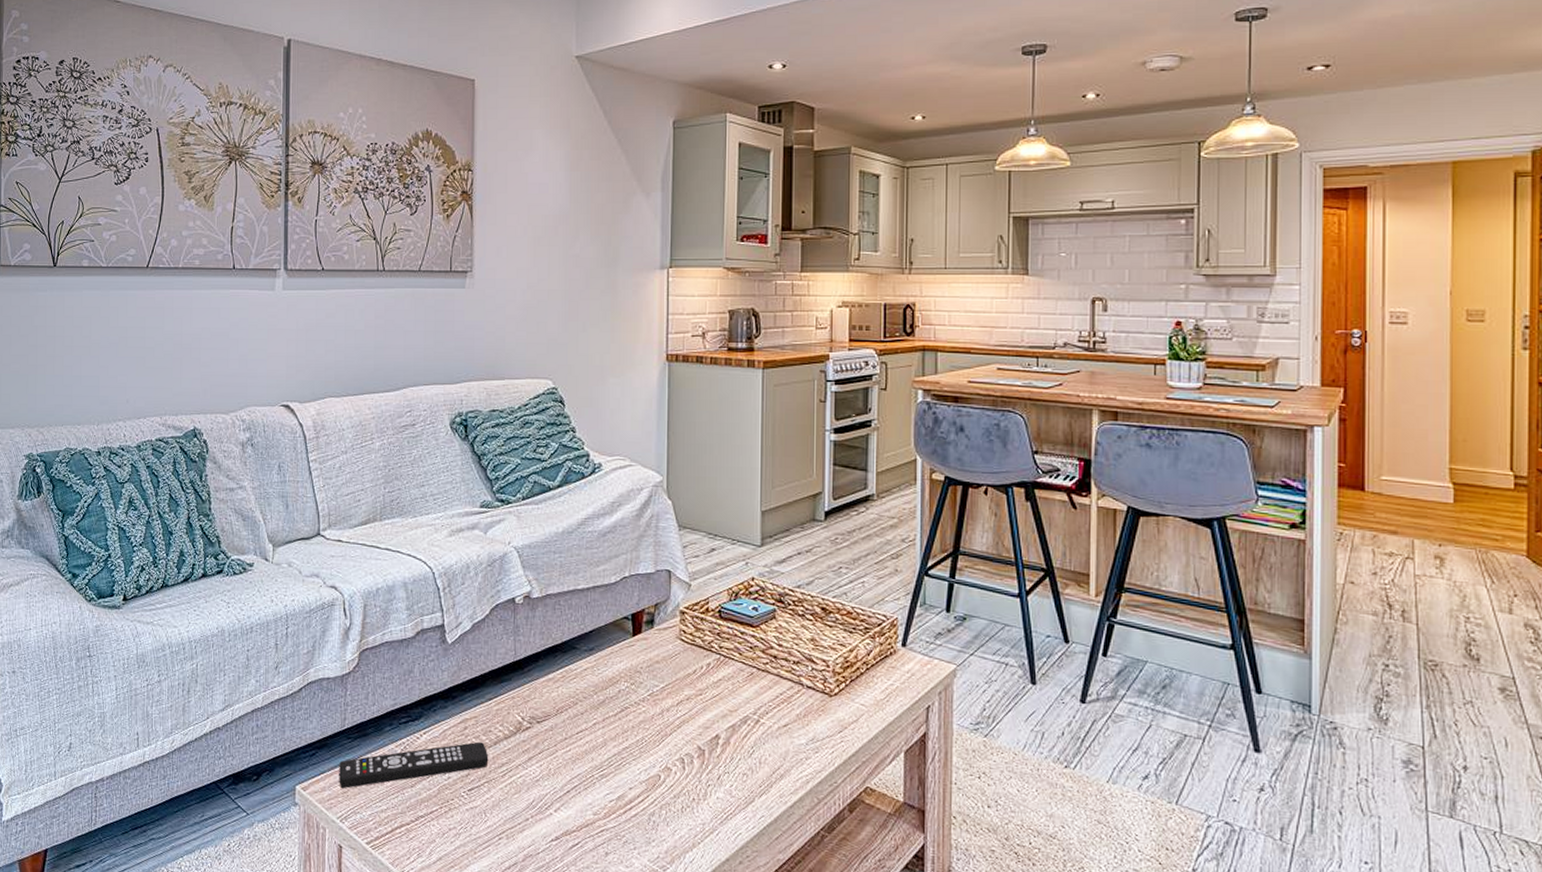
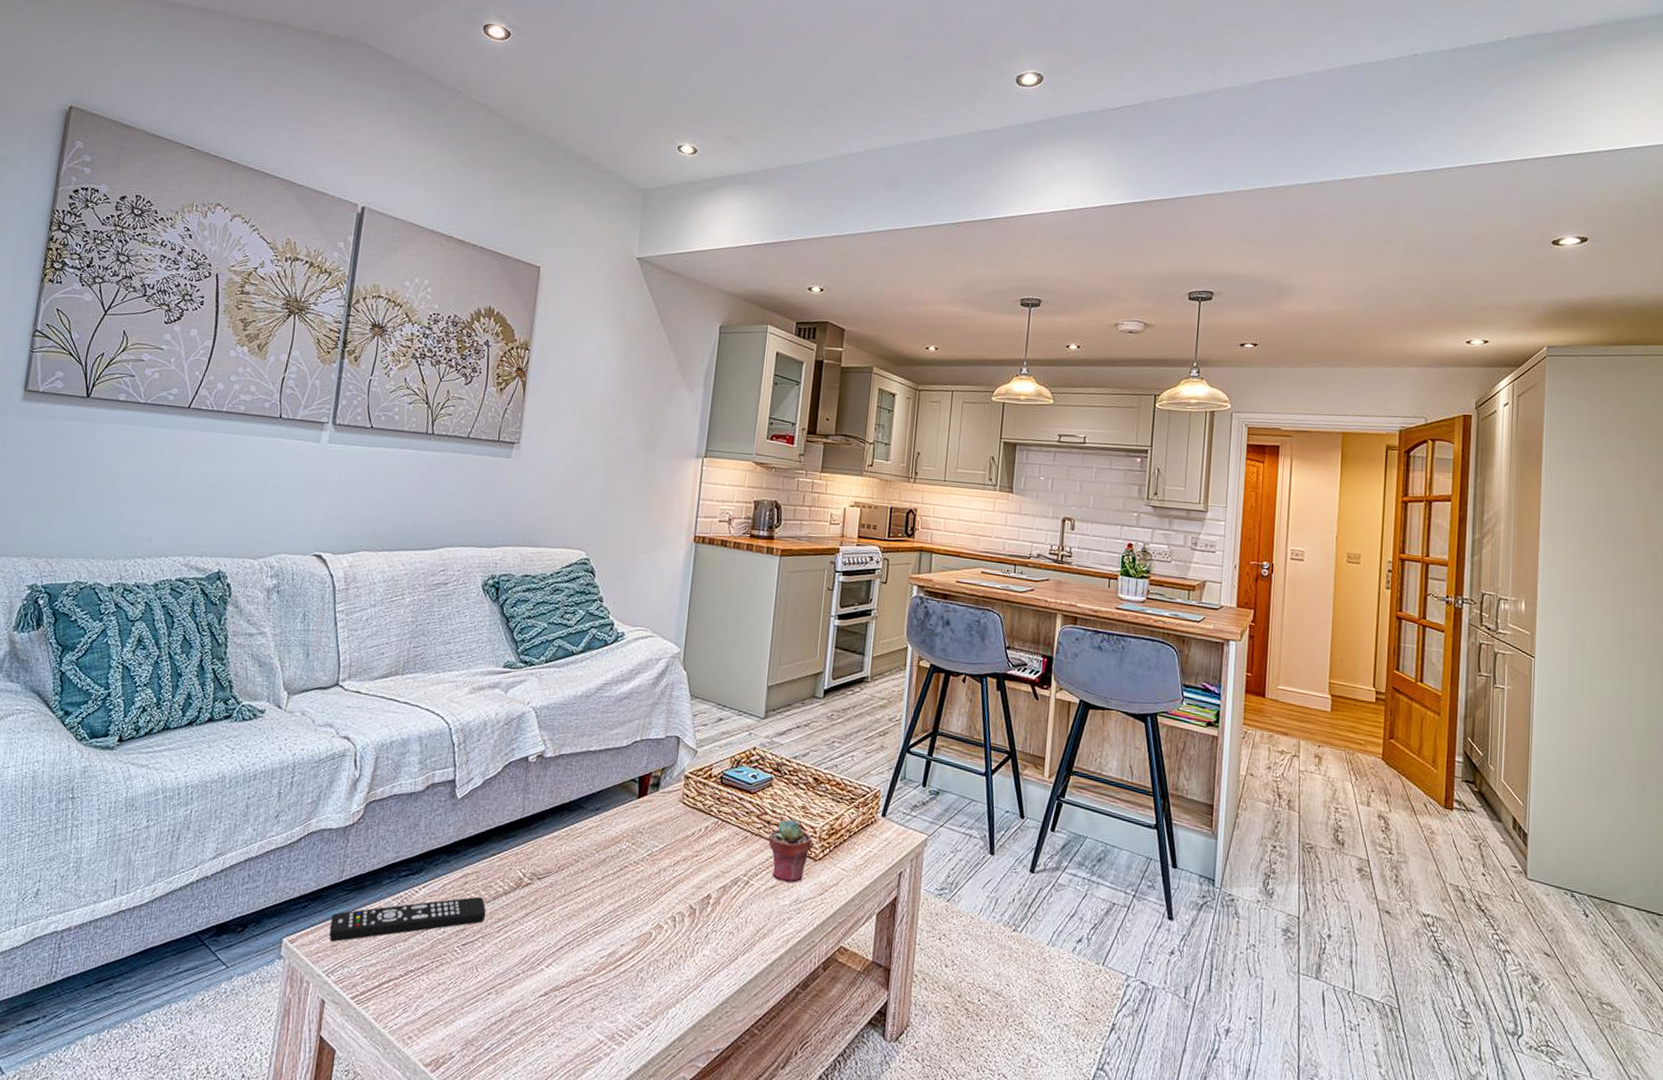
potted succulent: none [778,652,825,720] -> present [769,819,812,883]

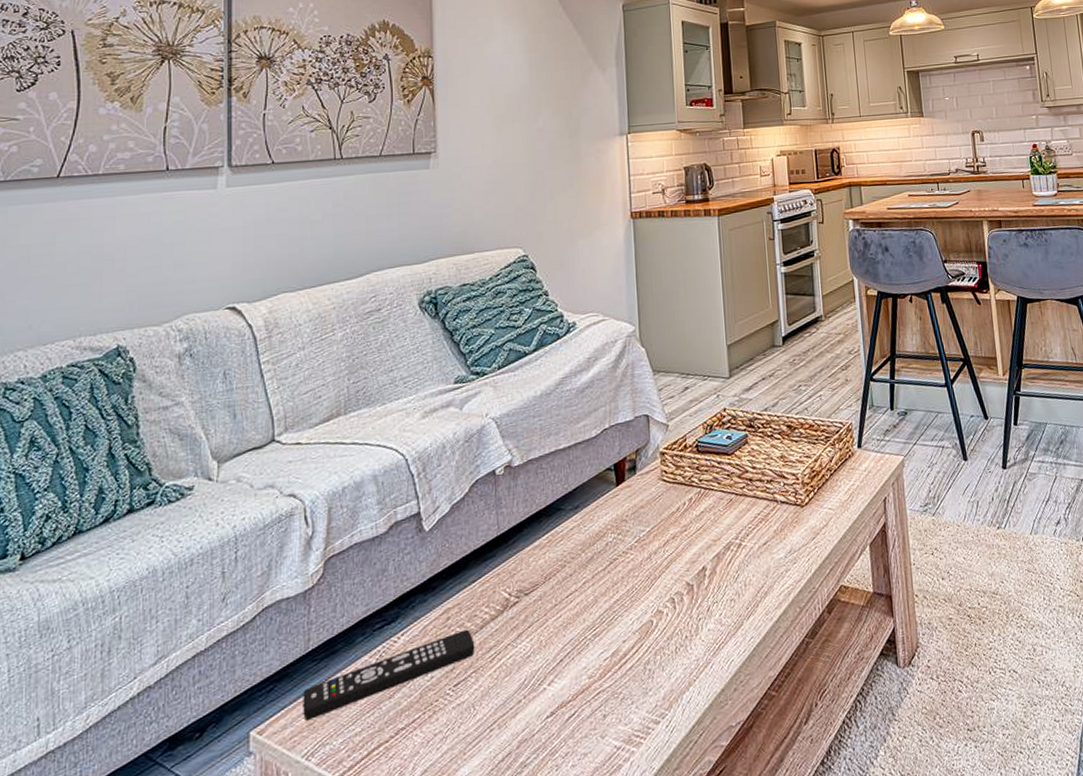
potted succulent: present [769,819,812,883] -> none [754,471,796,536]

